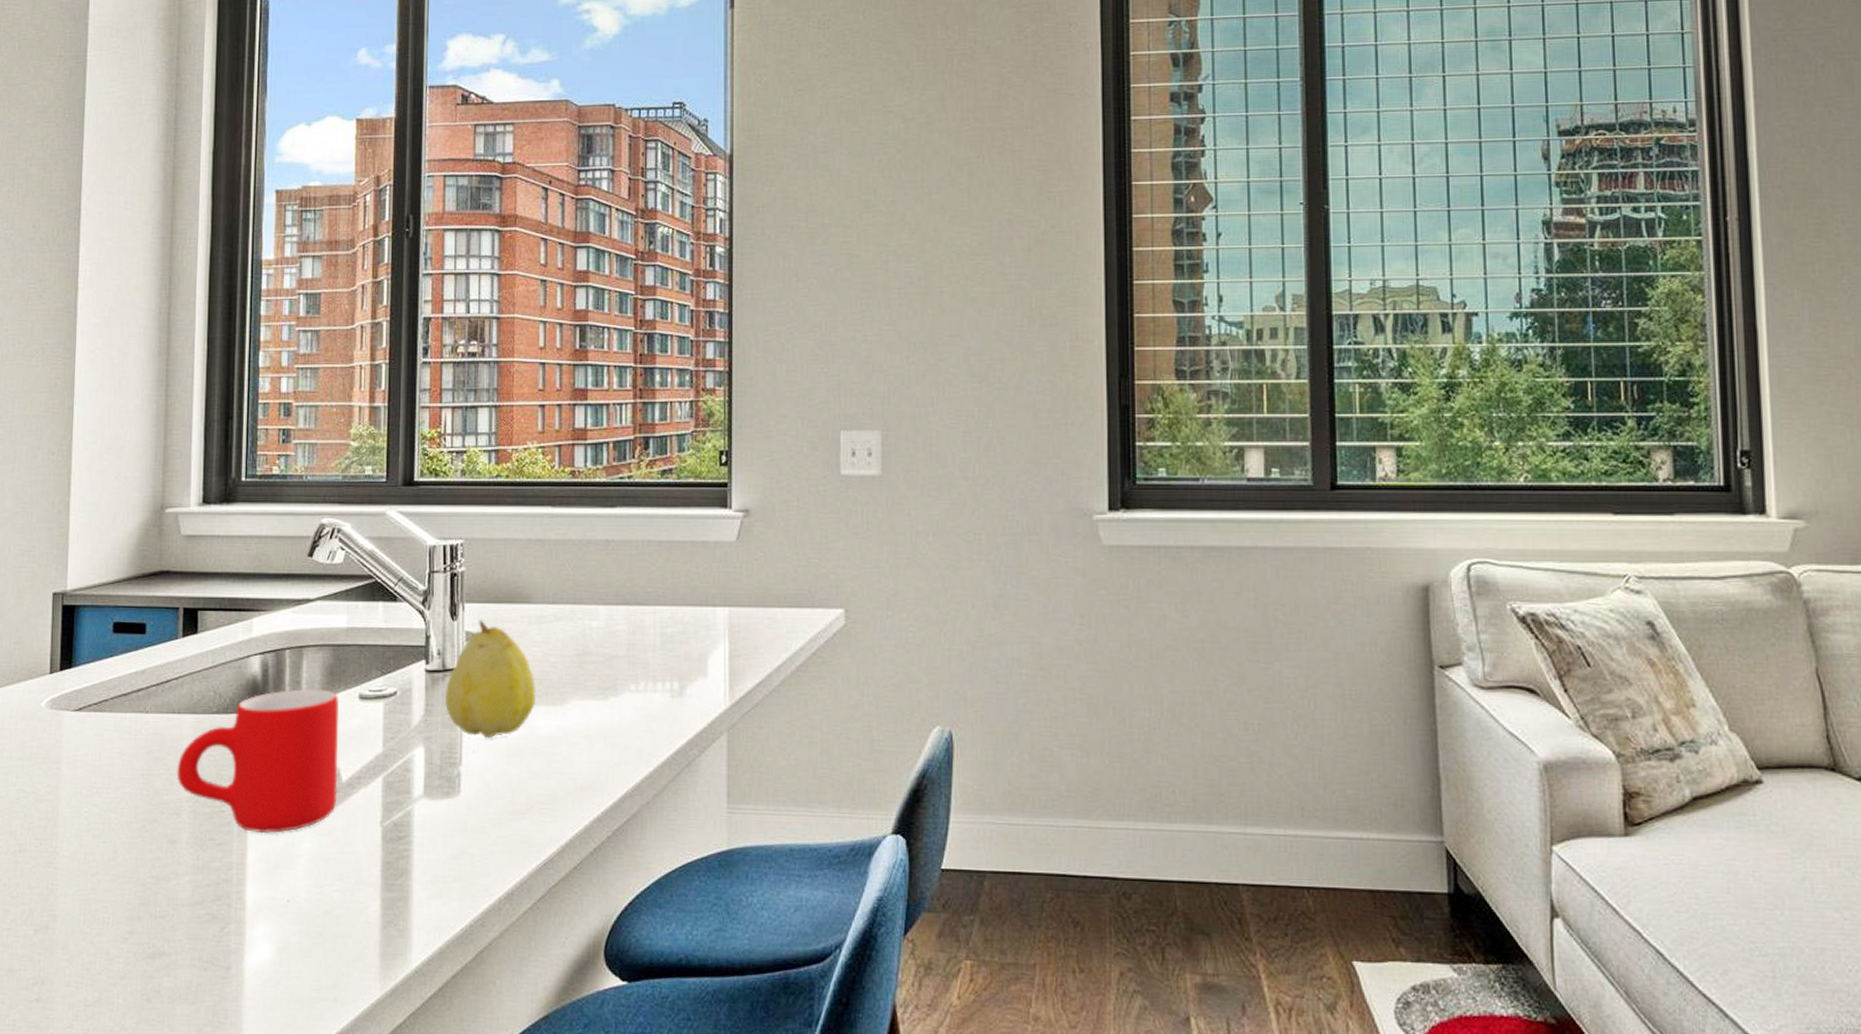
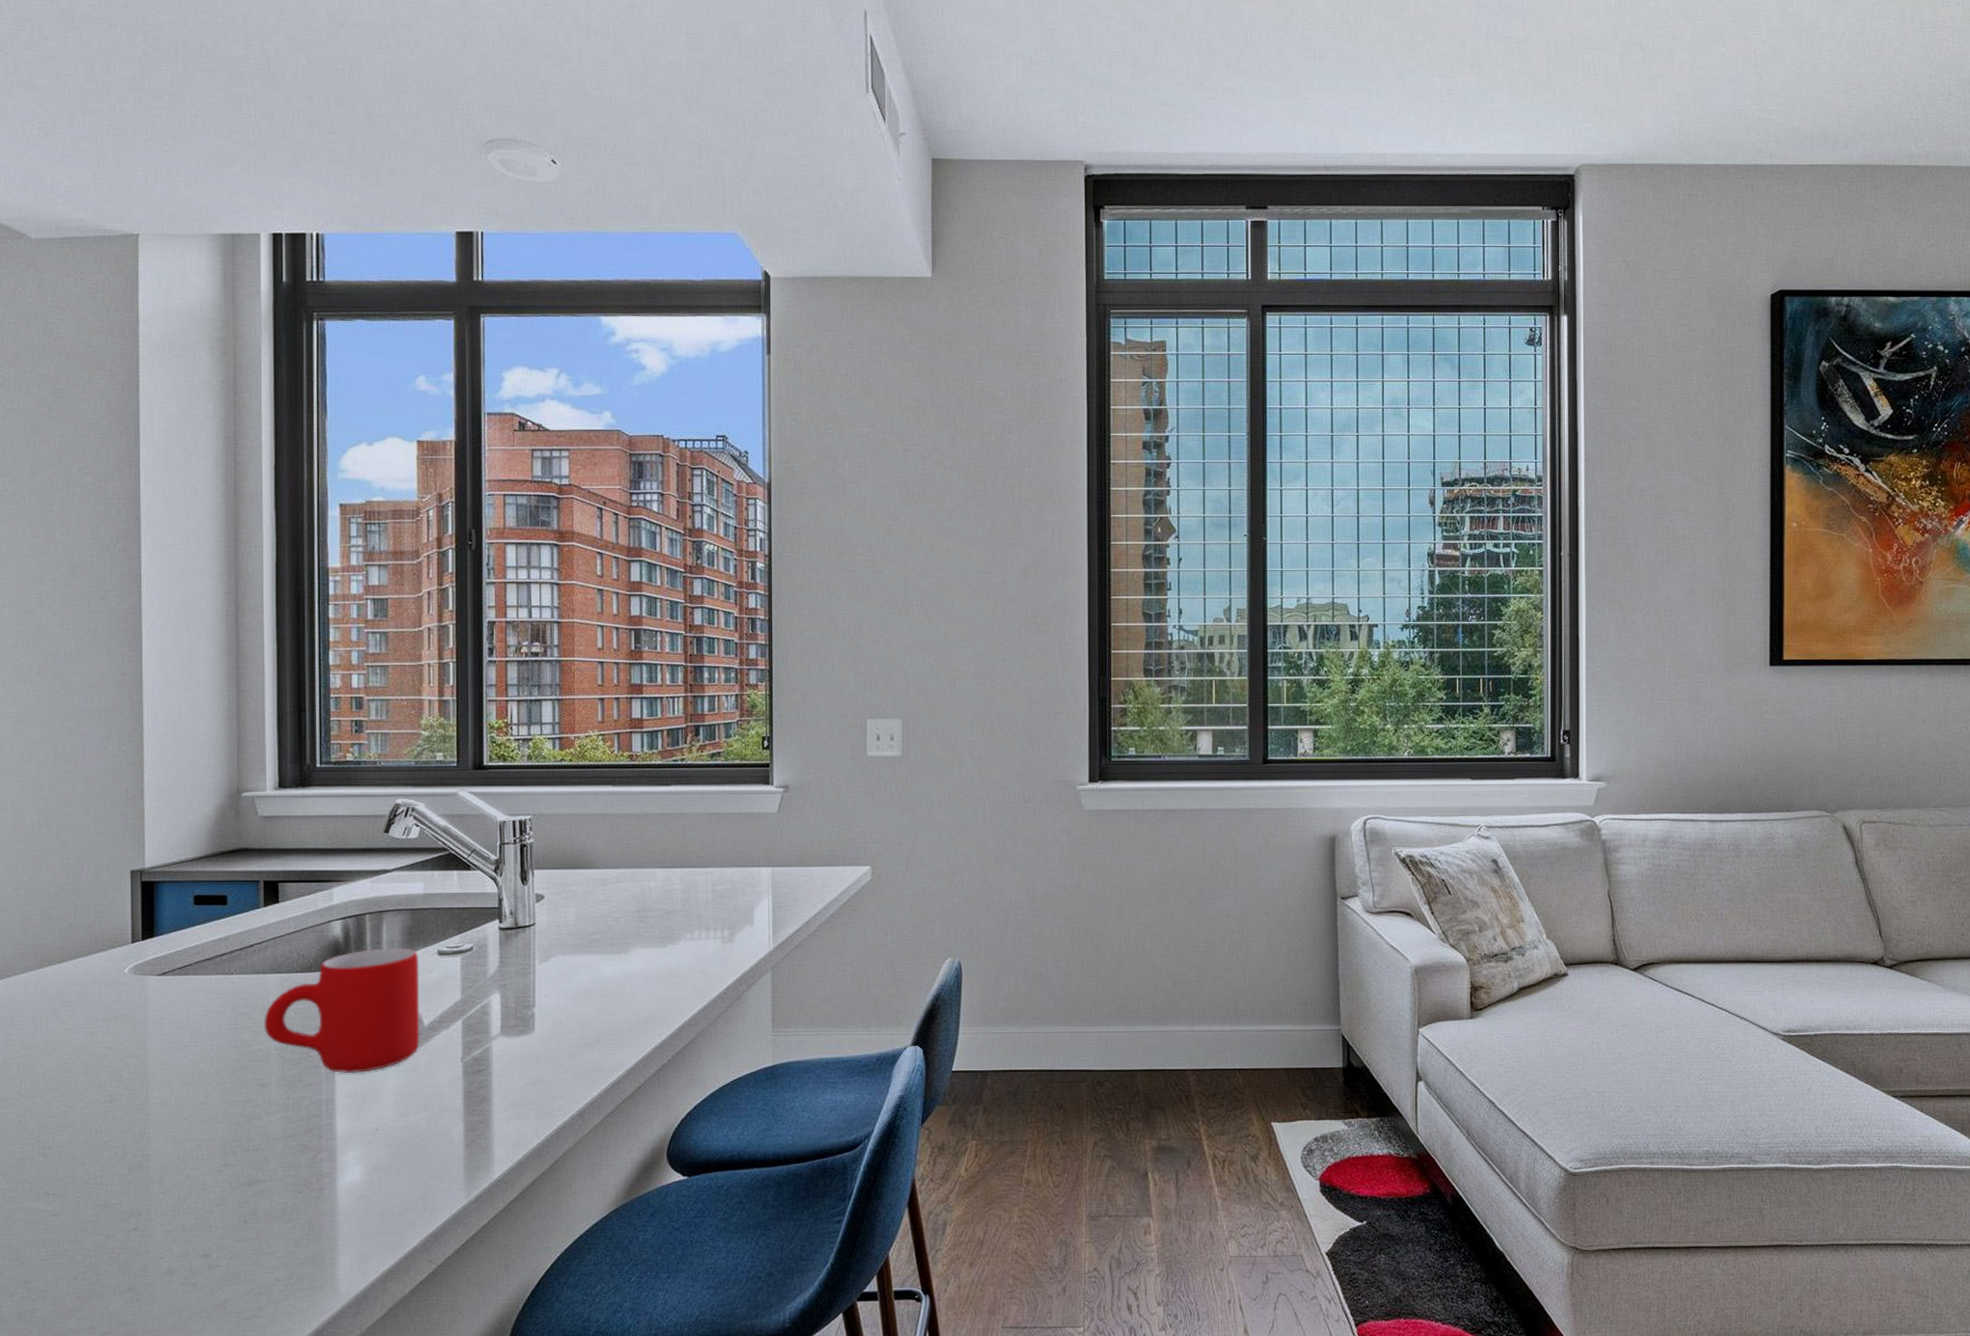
fruit: present [444,620,537,738] -> none [517,884,602,983]

